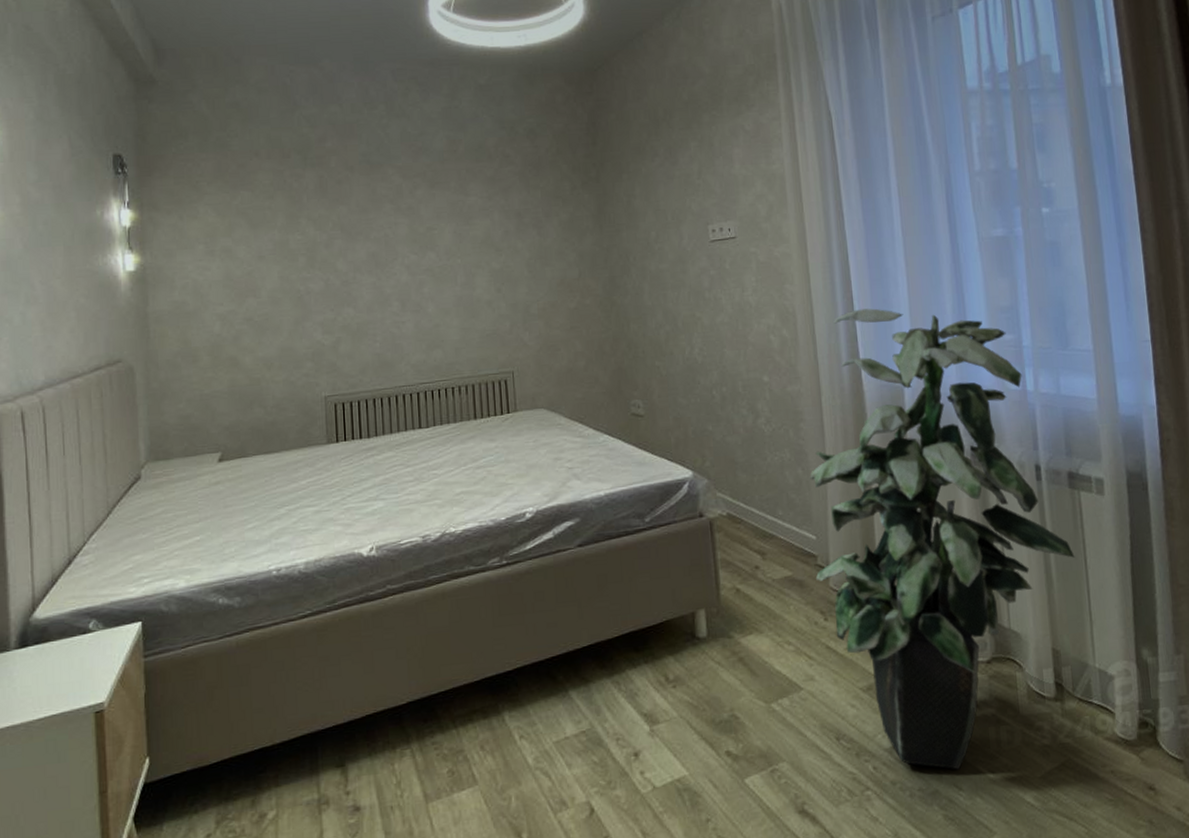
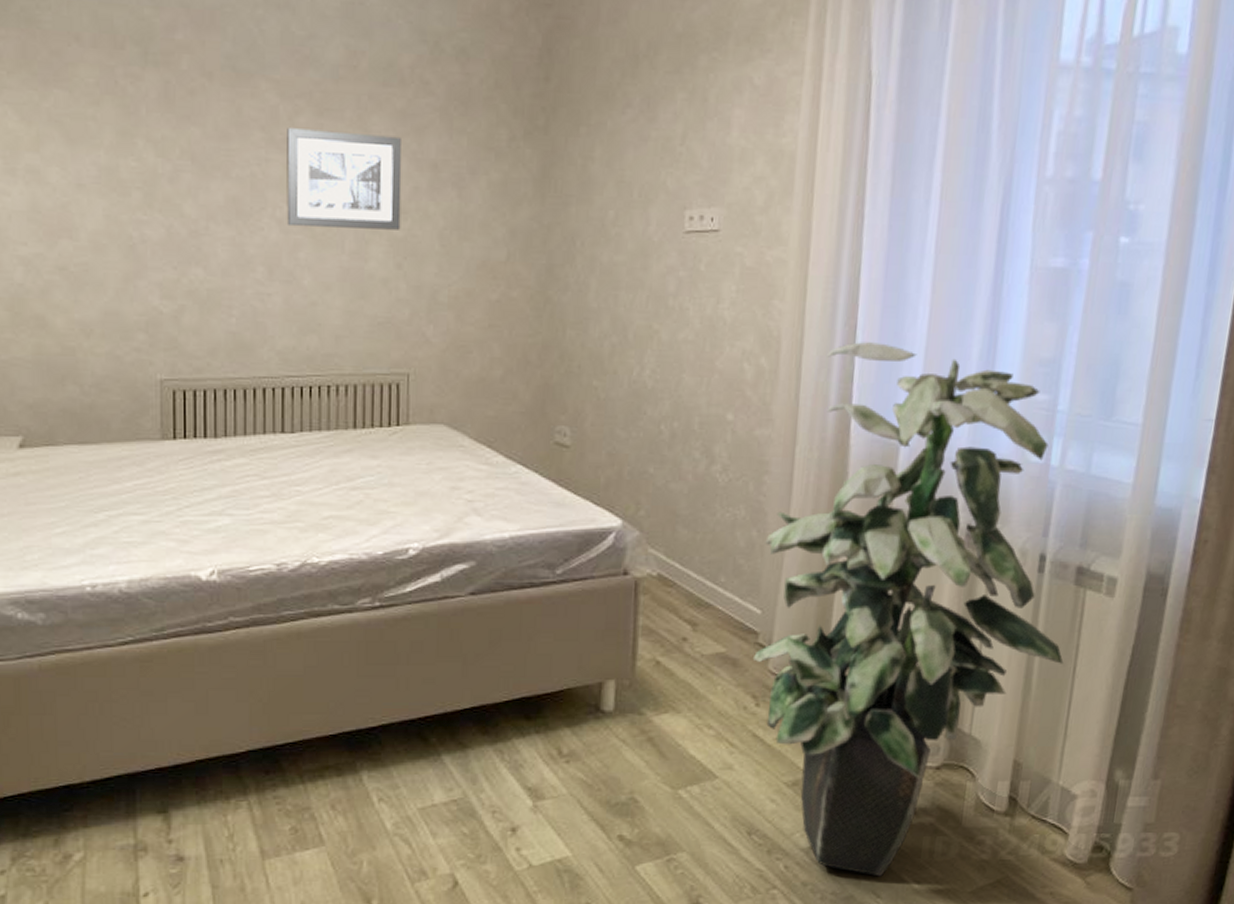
wall art: none [409,196,498,270] -> present [286,126,402,230]

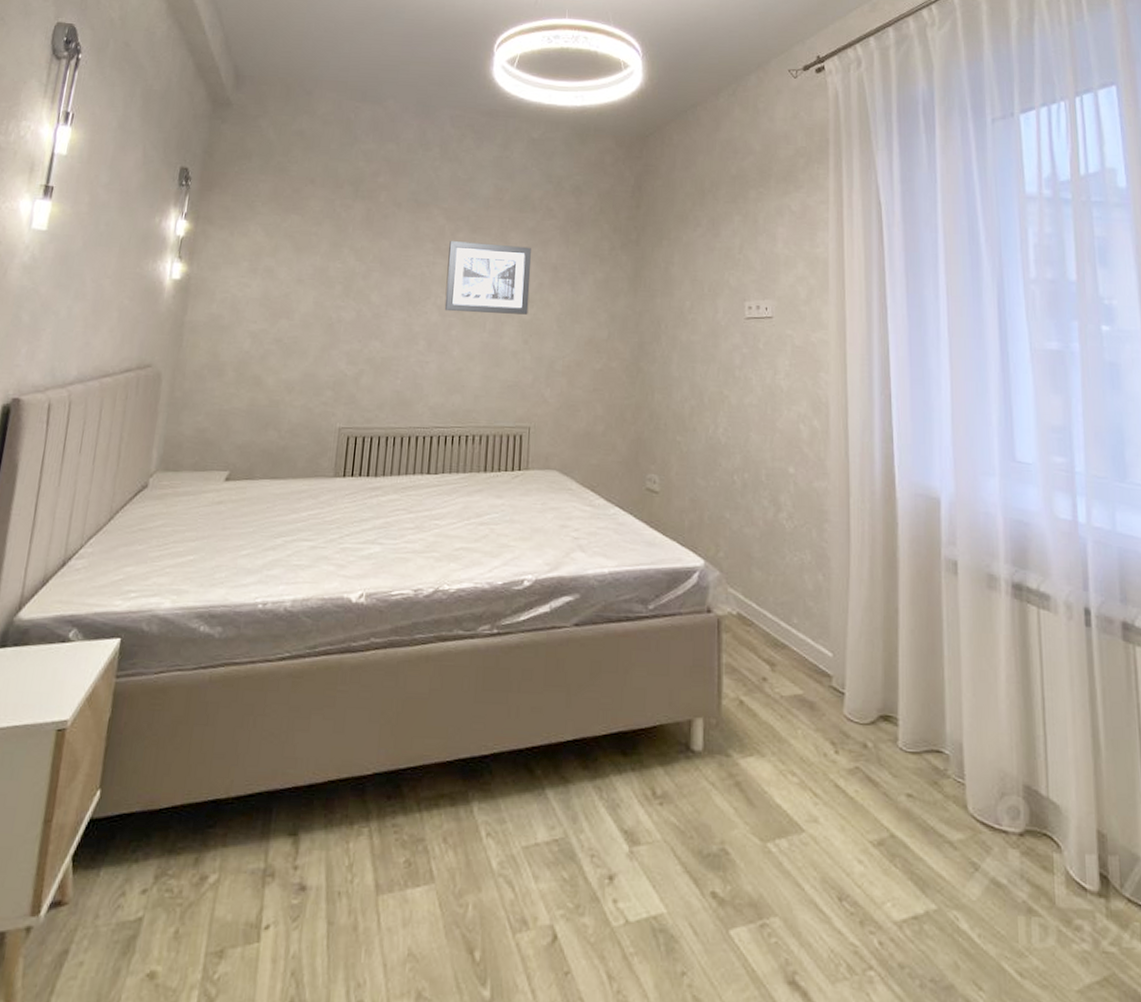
indoor plant: present [754,342,1064,877] -> none [829,408,1128,963]

